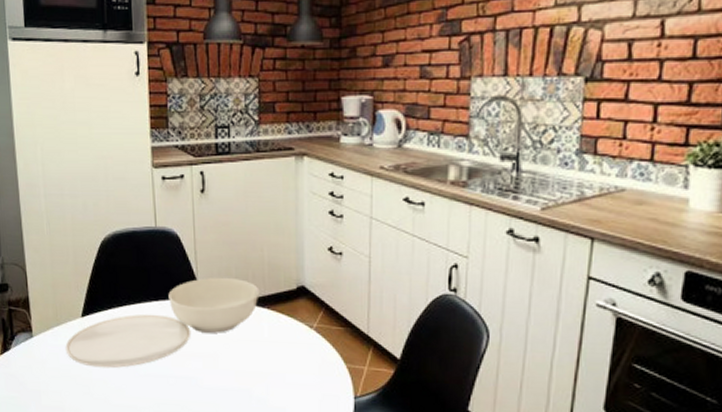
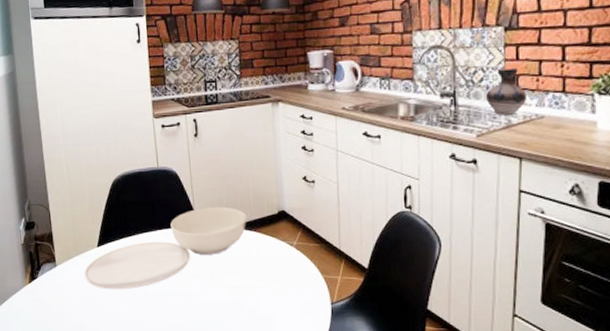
ceramic jug: none [555,127,605,186] -> present [485,67,526,115]

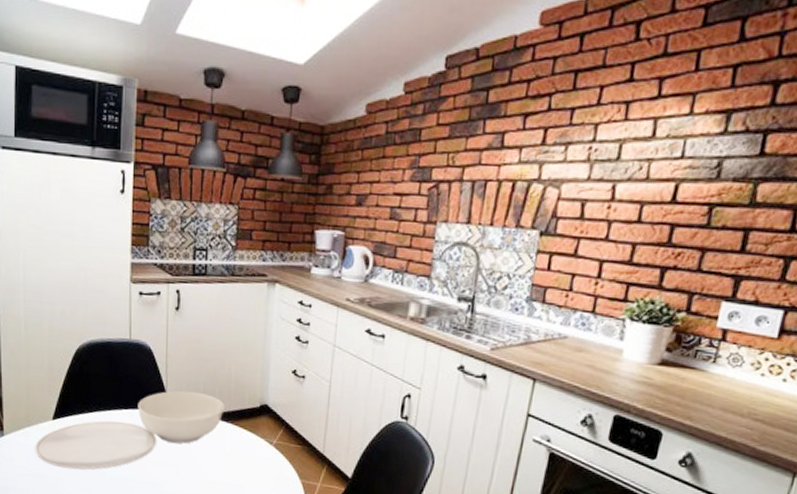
ceramic jug: present [485,67,526,115] -> none [507,278,552,331]

